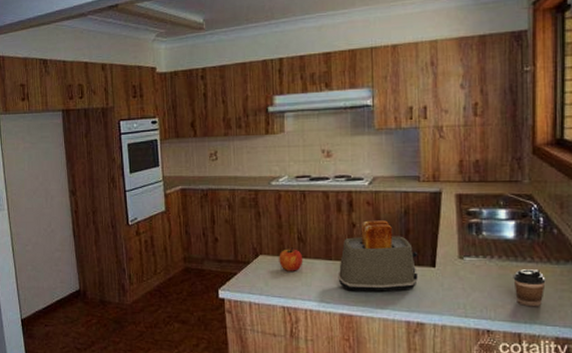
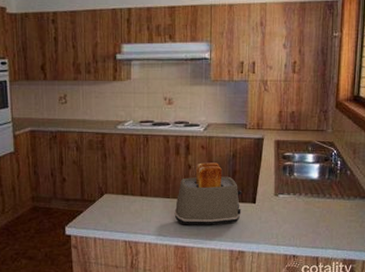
apple: present [279,247,303,271] -> none [122,187,144,209]
coffee cup: present [513,269,546,307] -> none [315,204,339,235]

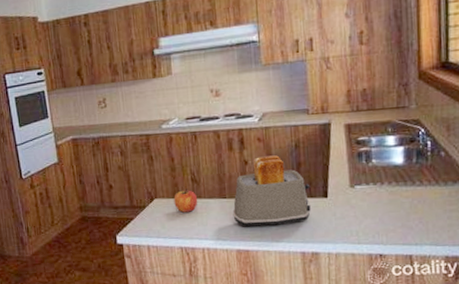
apple: none [122,187,144,209] -> present [174,189,198,213]

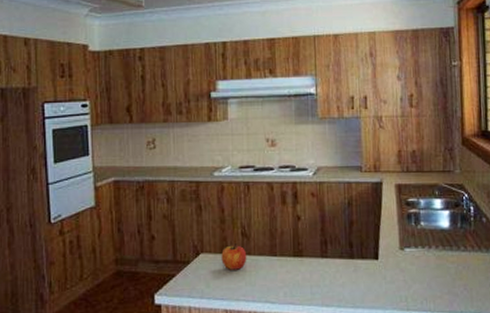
toaster: present [232,155,311,227] -> none [283,212,362,289]

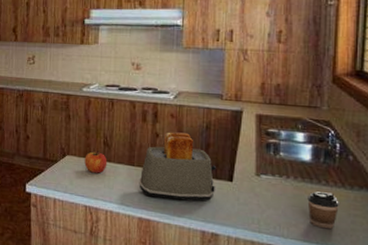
toaster: none [283,212,362,289] -> present [139,132,217,201]
coffee cup: none [449,258,478,296] -> present [307,191,339,230]

